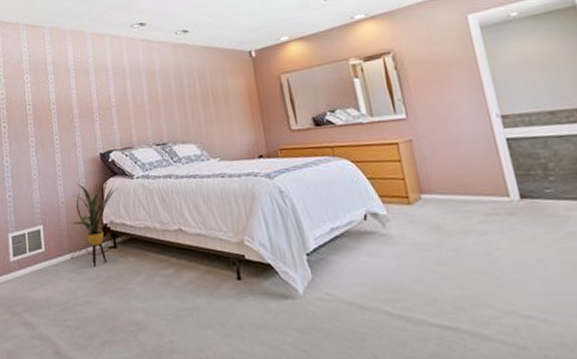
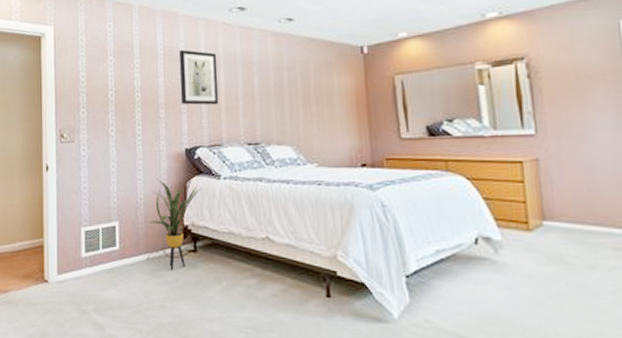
wall art: none [89,64,128,114] -> present [179,50,219,105]

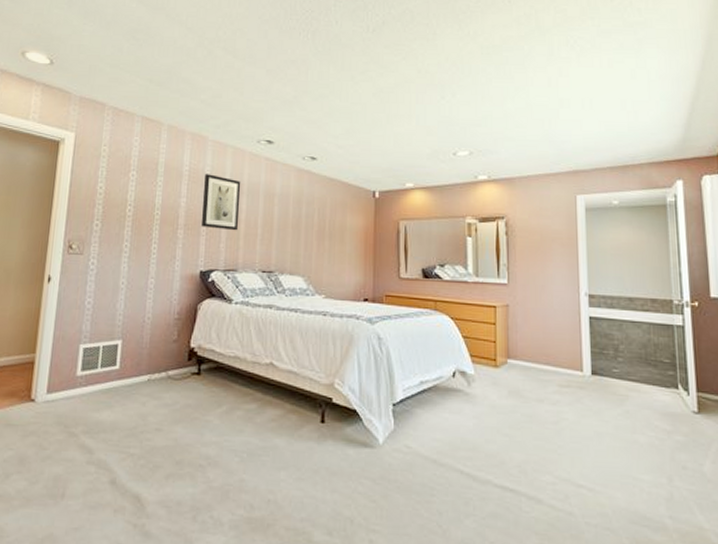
house plant: present [149,181,202,270] -> none [154,301,213,392]

